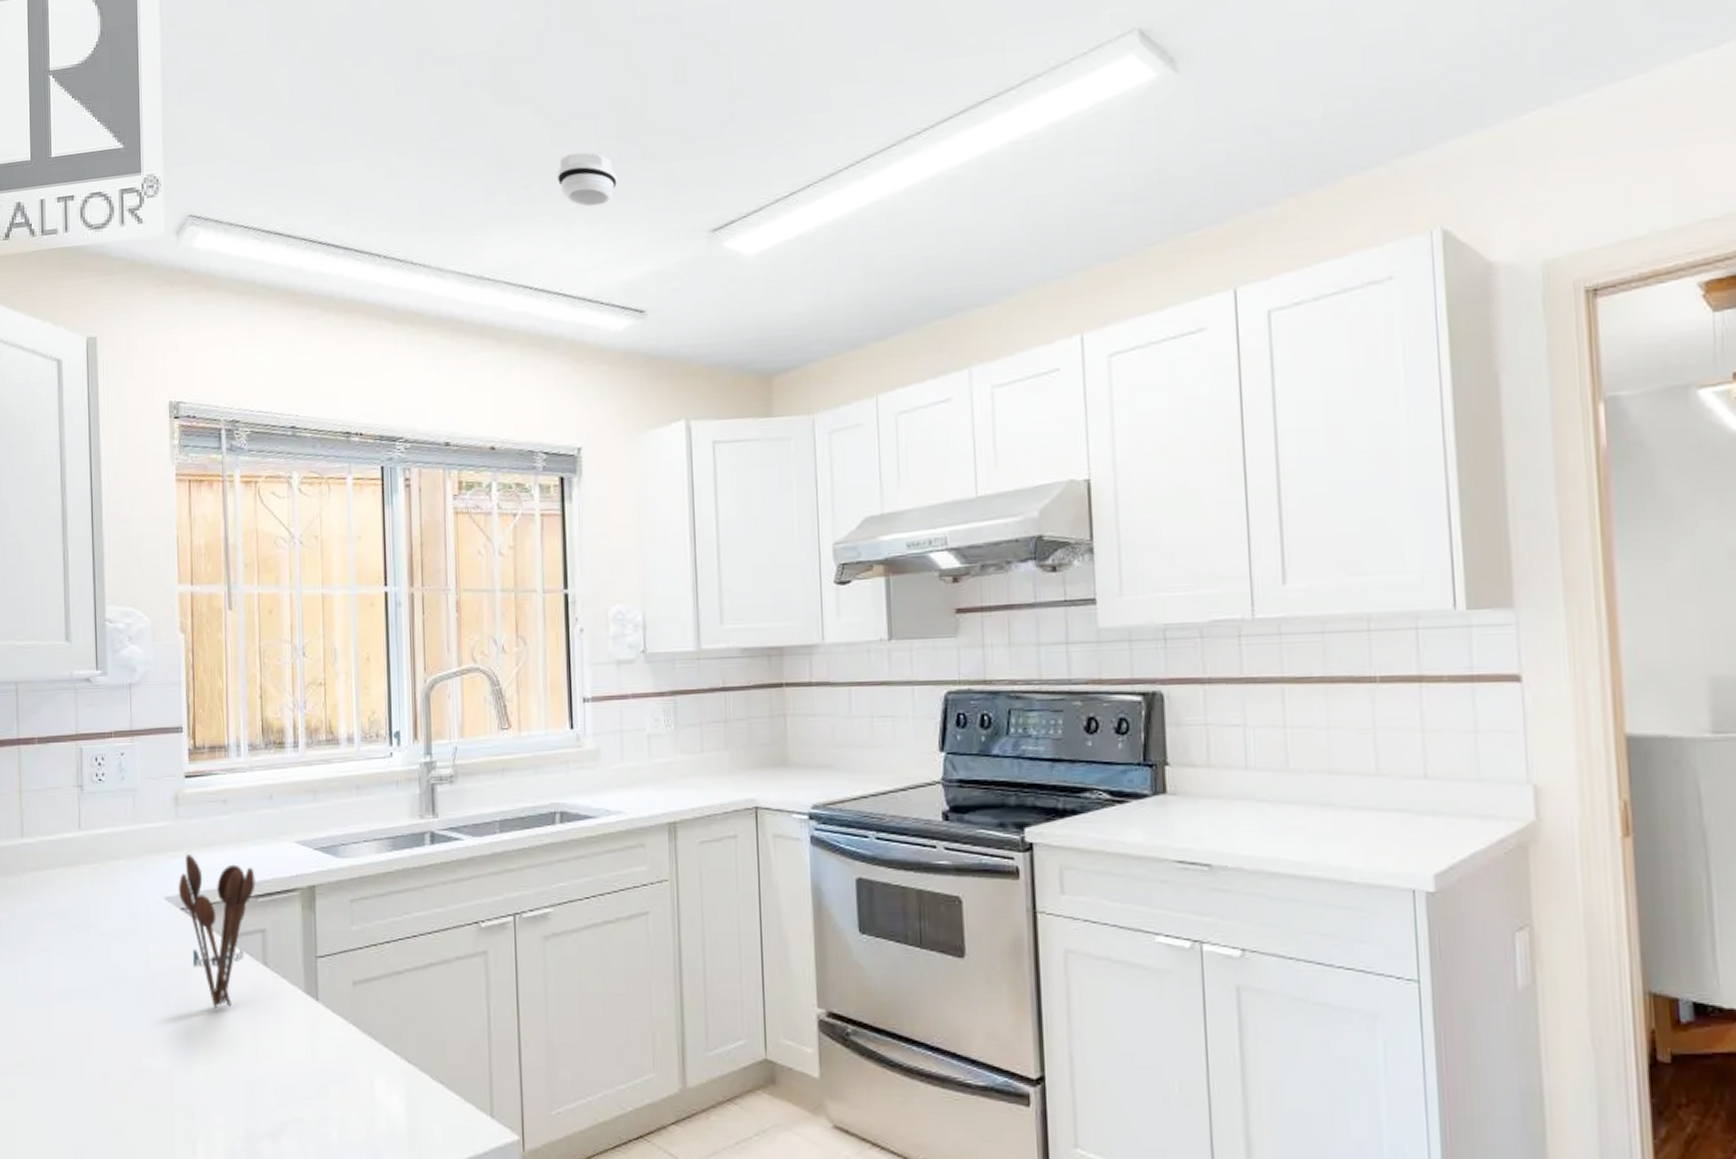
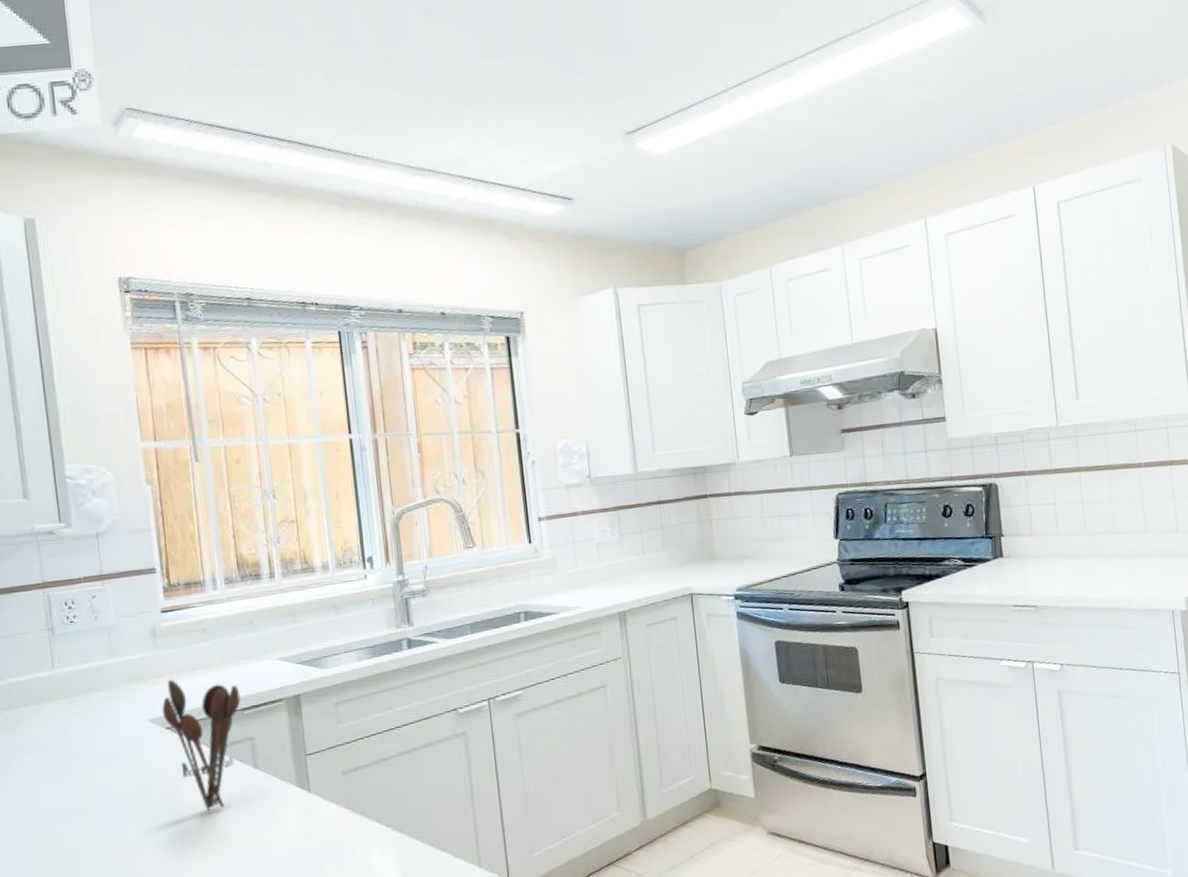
smoke detector: present [556,152,618,207] -> none [486,65,542,111]

